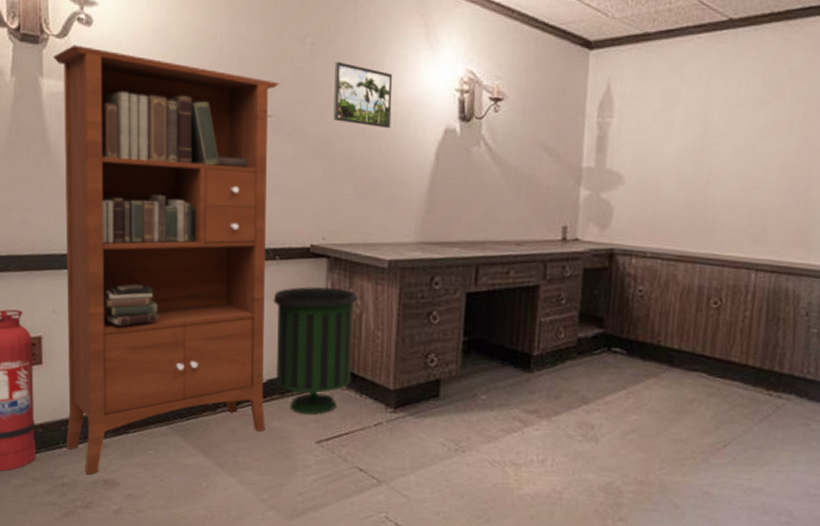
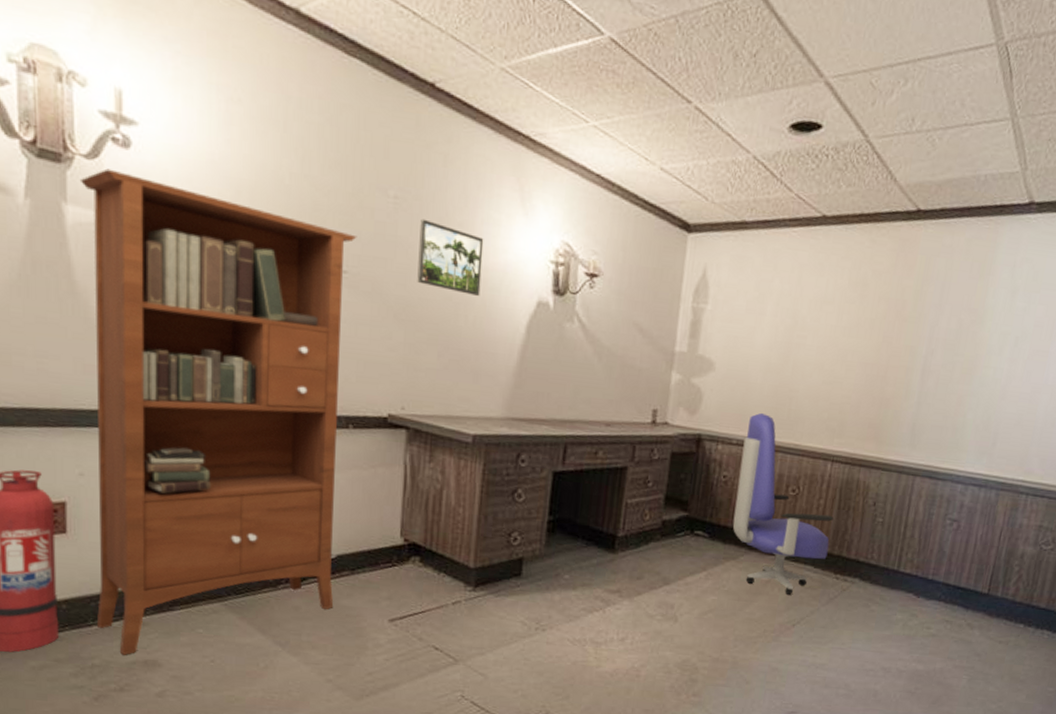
trash can: present [273,286,358,415] -> none [345,458,439,593]
office chair: none [651,223,762,413] -> present [732,412,834,595]

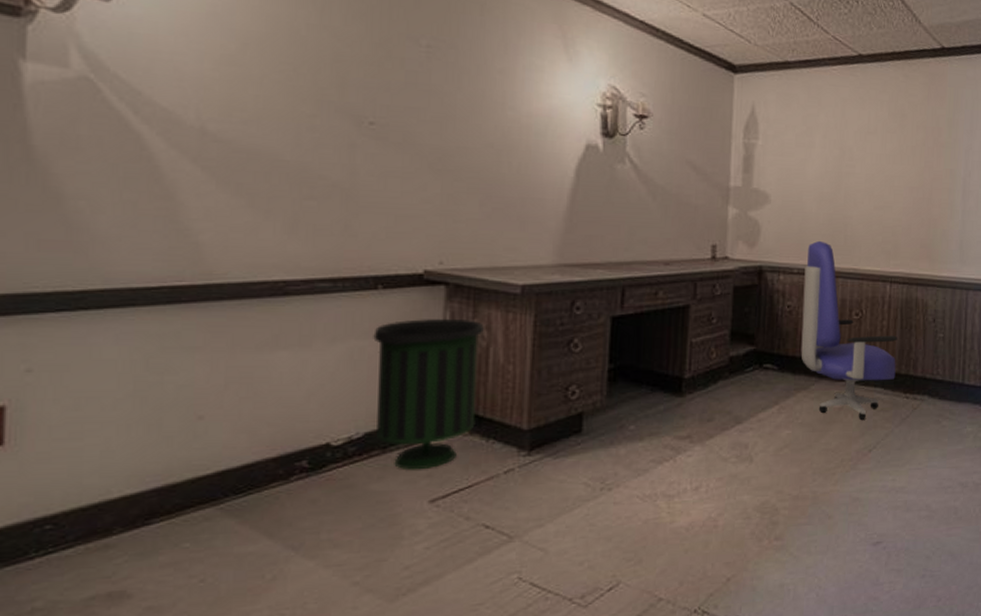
bookcase: present [79,168,357,655] -> none [40,22,386,590]
trash can: none [345,458,439,593] -> present [373,319,484,470]
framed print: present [417,218,484,296] -> none [454,67,526,142]

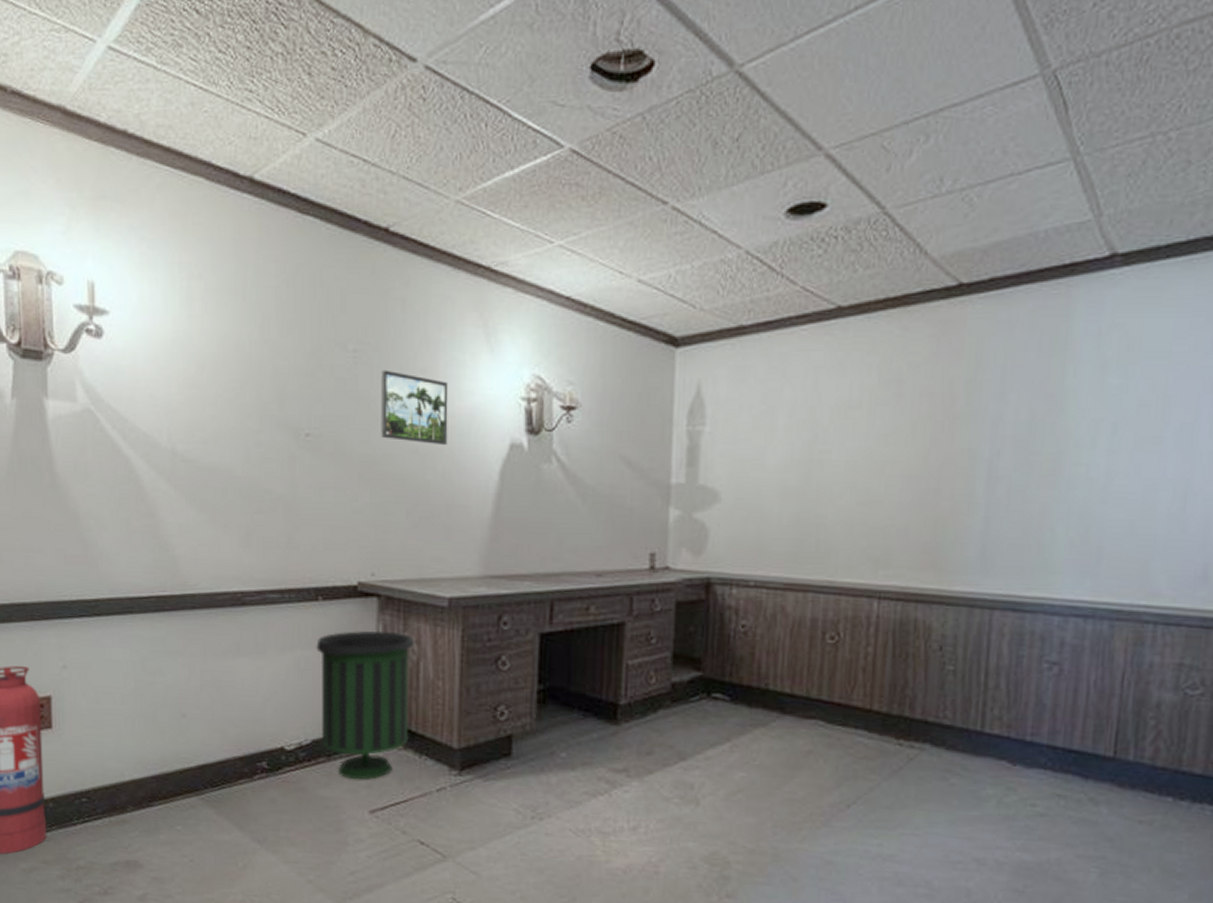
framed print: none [454,67,526,142] -> present [381,369,448,445]
office chair: present [801,240,897,420] -> none [758,546,888,768]

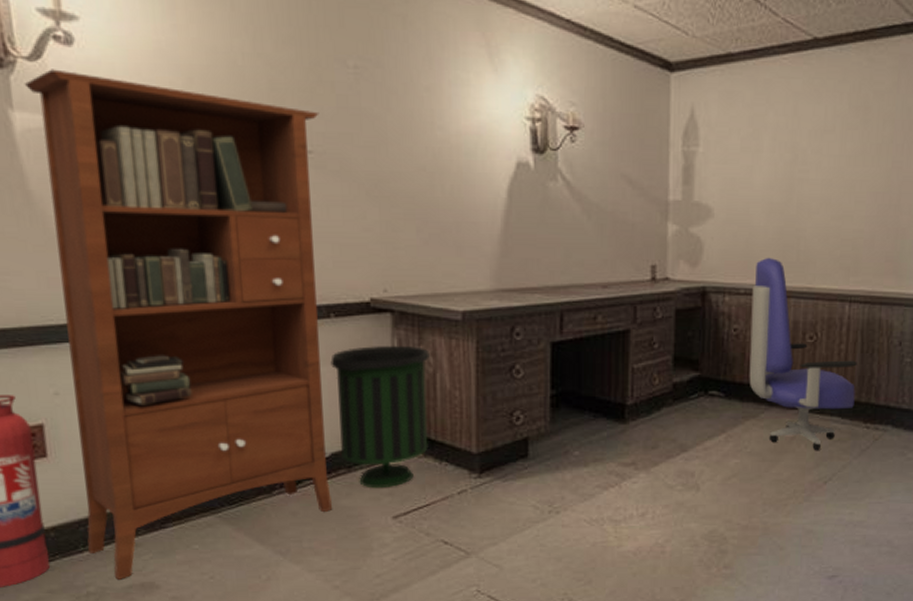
bookcase: none [58,360,318,856] -> present [24,69,332,580]
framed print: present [381,369,448,445] -> none [384,87,455,163]
office chair: none [758,546,888,768] -> present [749,257,857,450]

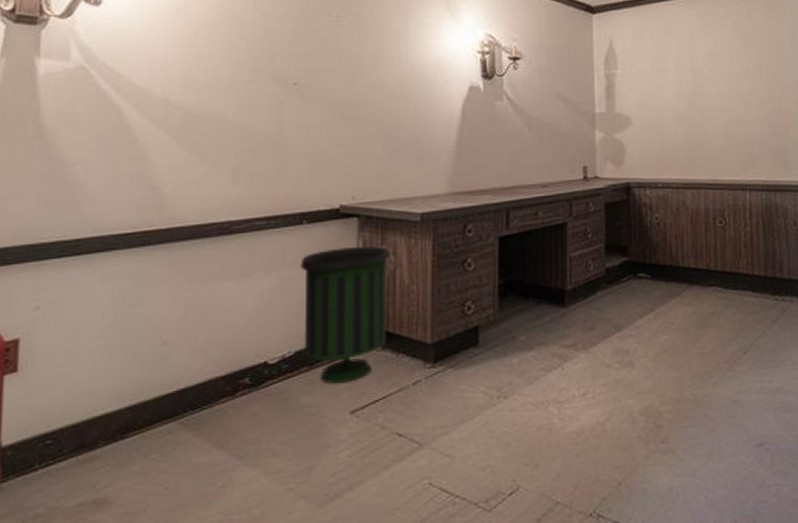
bookcase: present [24,69,332,580] -> none [43,24,305,498]
office chair: present [749,257,857,450] -> none [668,155,763,323]

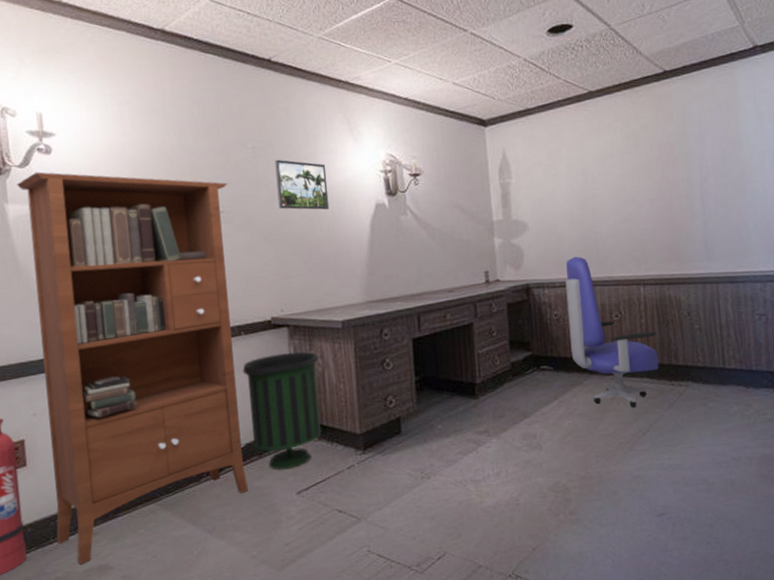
bookcase: none [43,24,305,498] -> present [16,171,248,564]
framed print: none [361,31,418,89] -> present [275,159,330,210]
office chair: none [668,155,763,323] -> present [565,256,659,407]

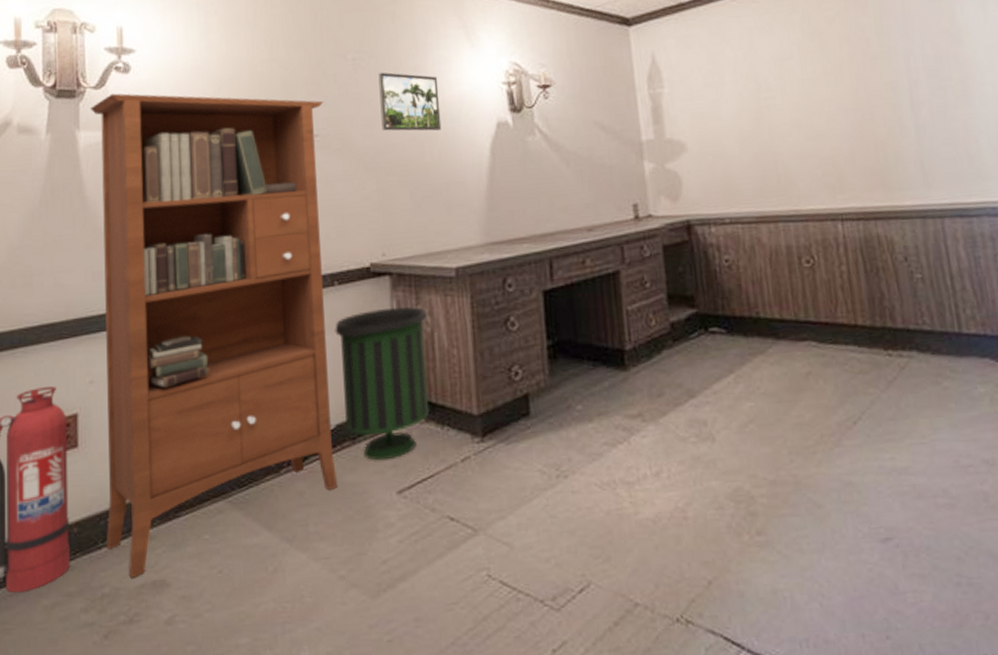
office chair: present [565,256,659,407] -> none [737,183,870,385]

